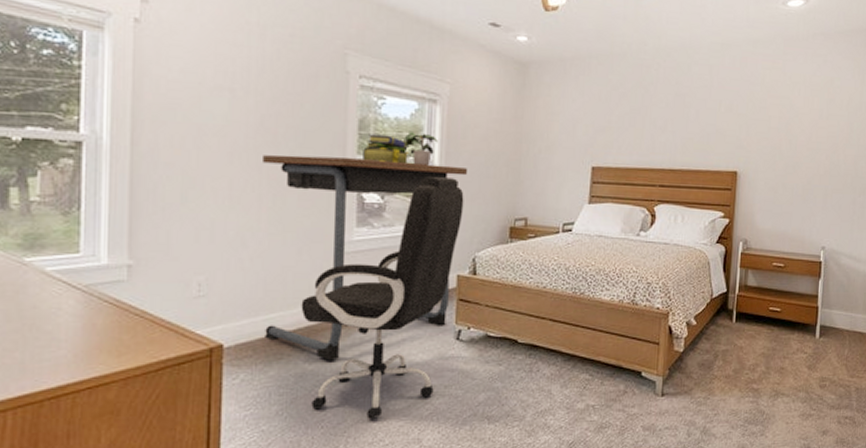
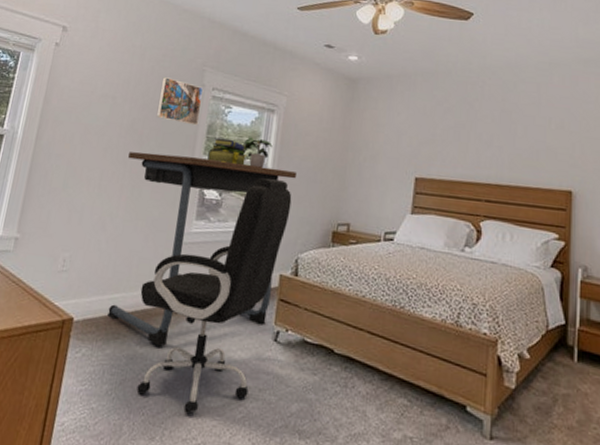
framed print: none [291,63,349,121] -> present [156,77,204,126]

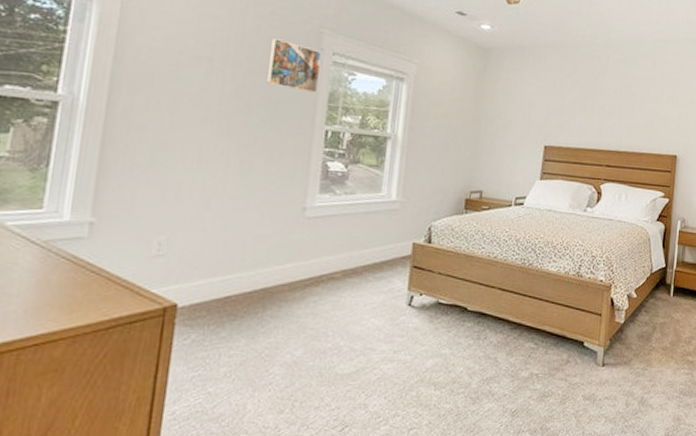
desk: present [107,152,298,347] -> none [220,122,429,323]
office chair: present [136,178,292,415] -> none [258,148,424,384]
stack of books: present [207,137,247,166] -> none [330,106,375,137]
potted plant: present [243,137,273,168] -> none [370,106,402,139]

